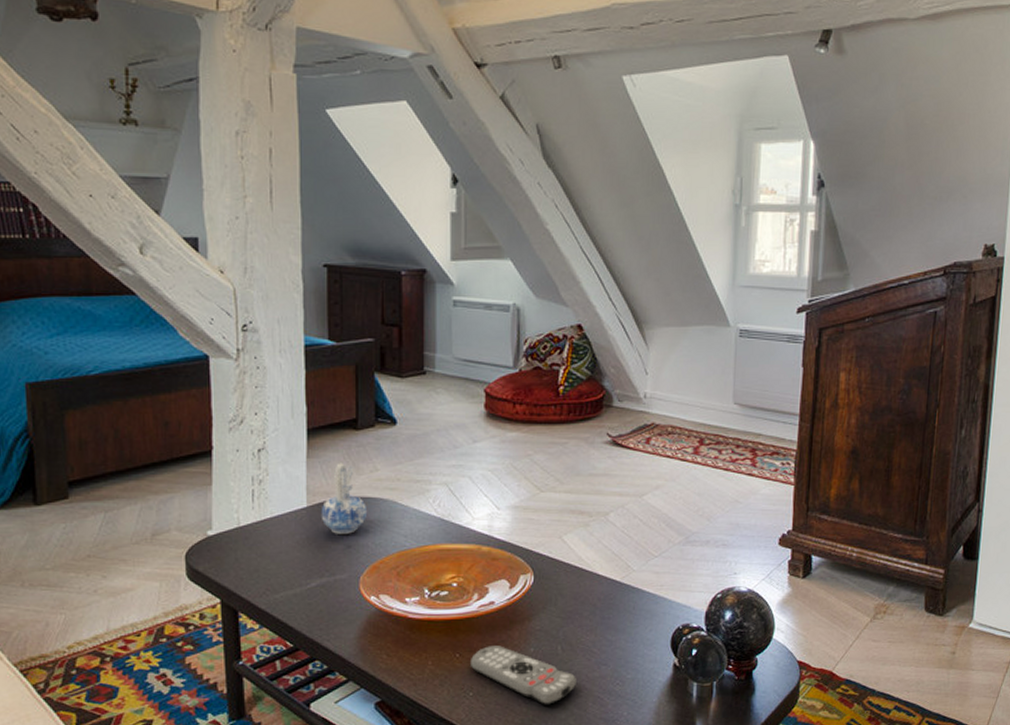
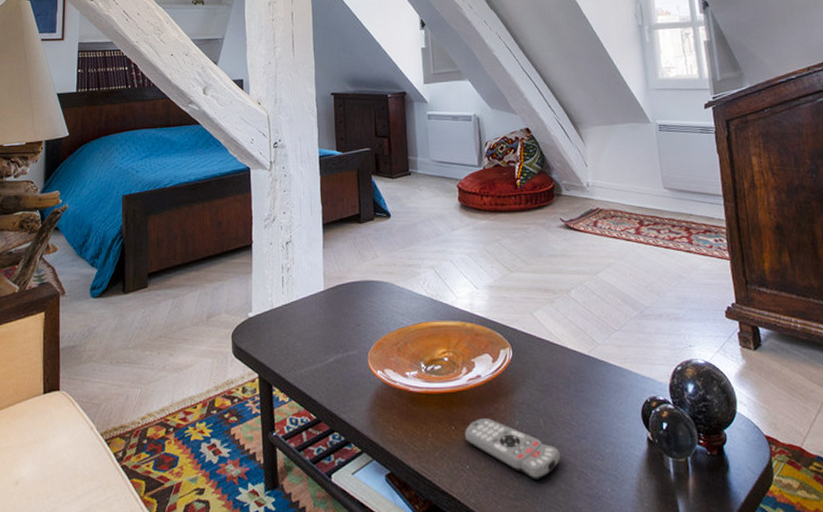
ceramic pitcher: present [320,463,366,534] -> none [335,251,371,314]

